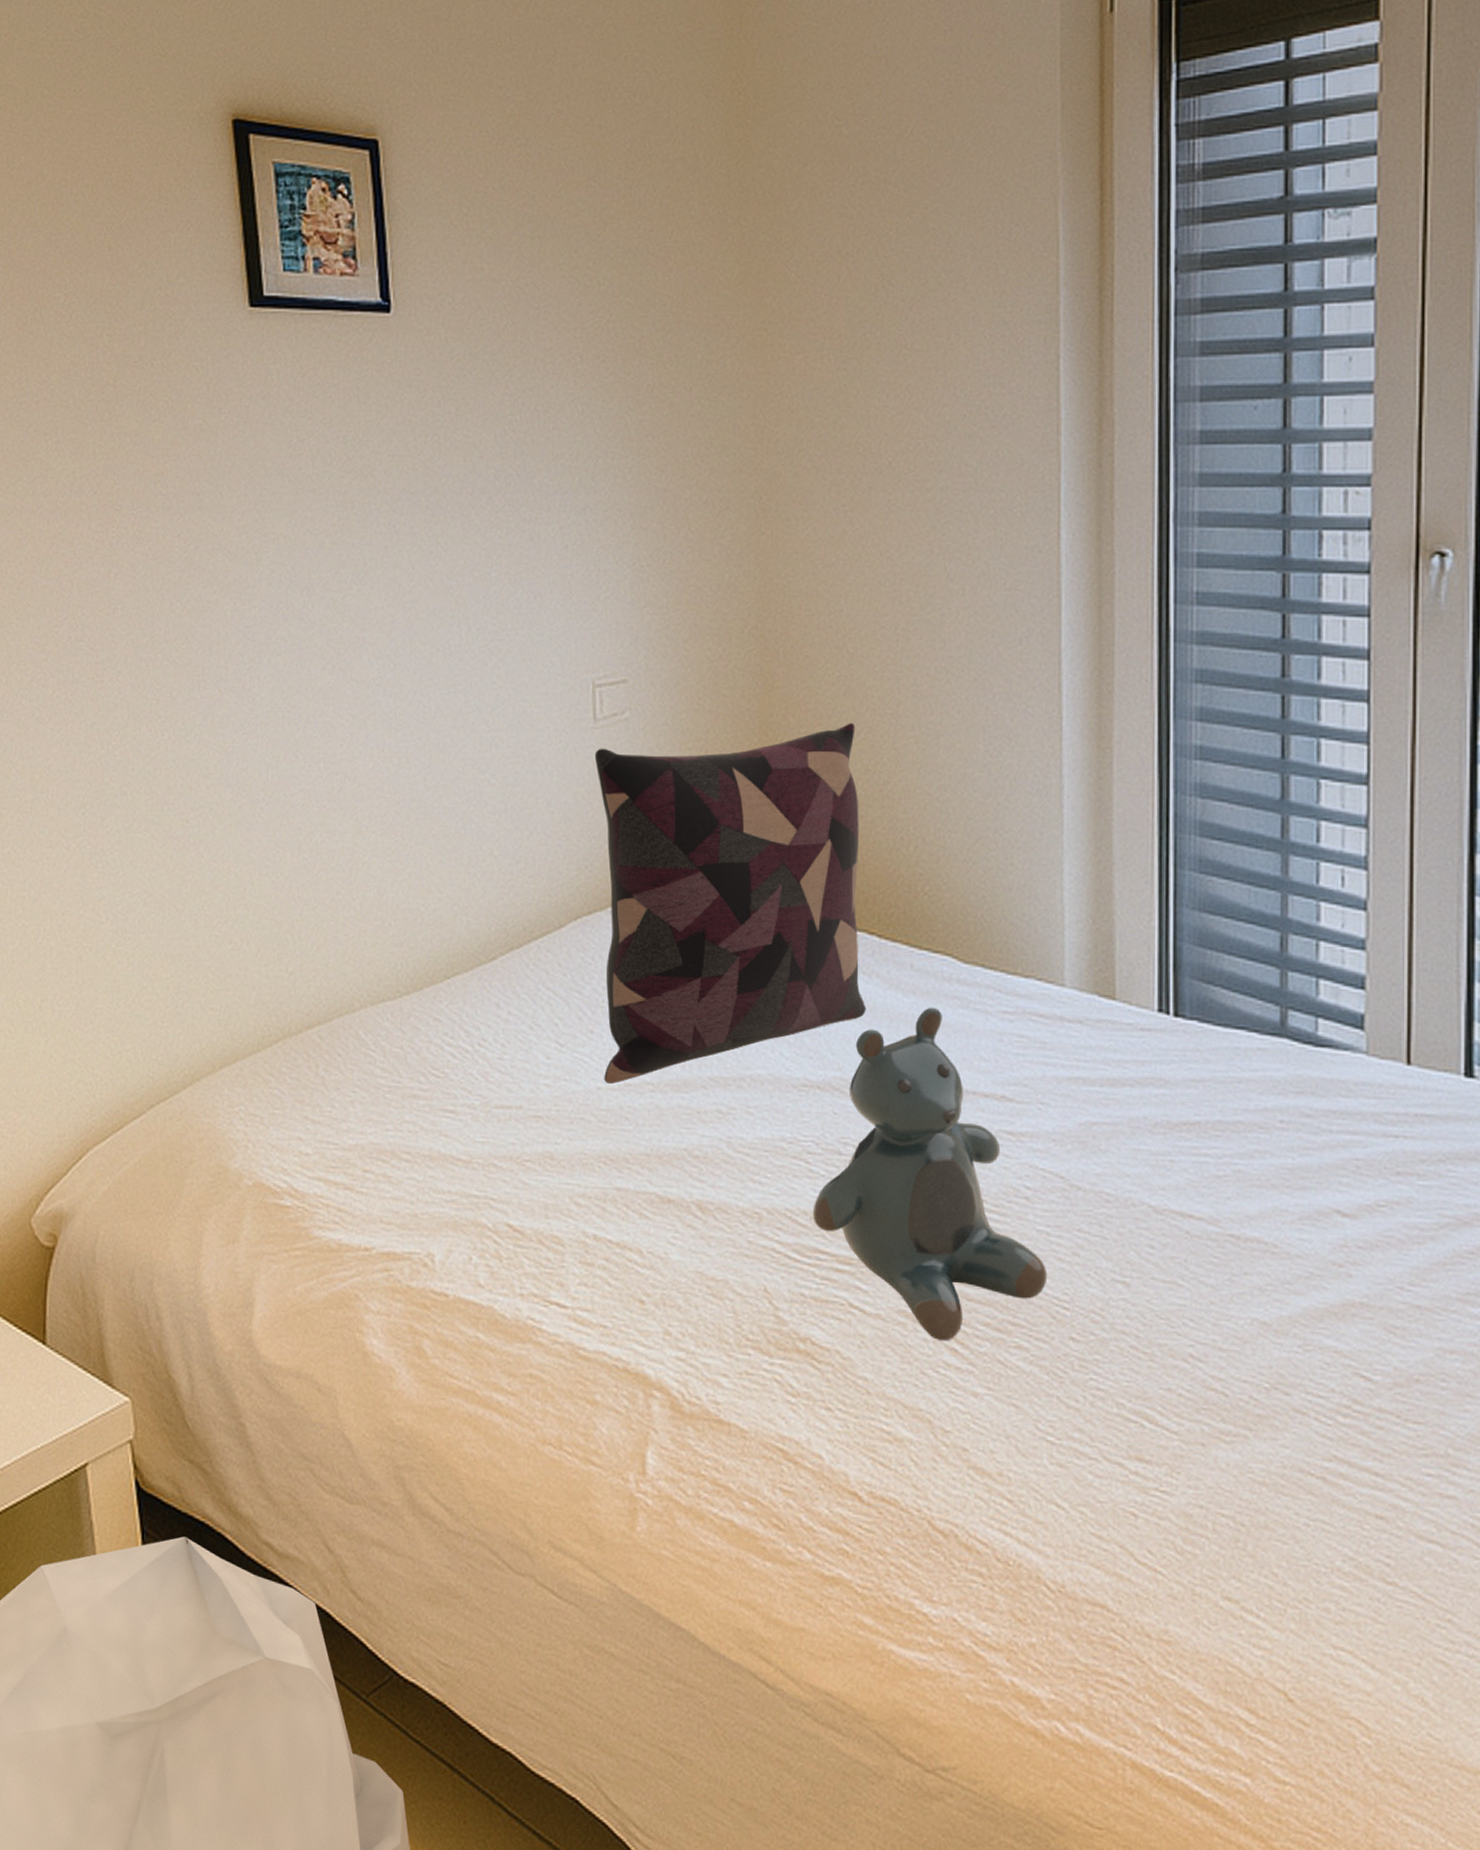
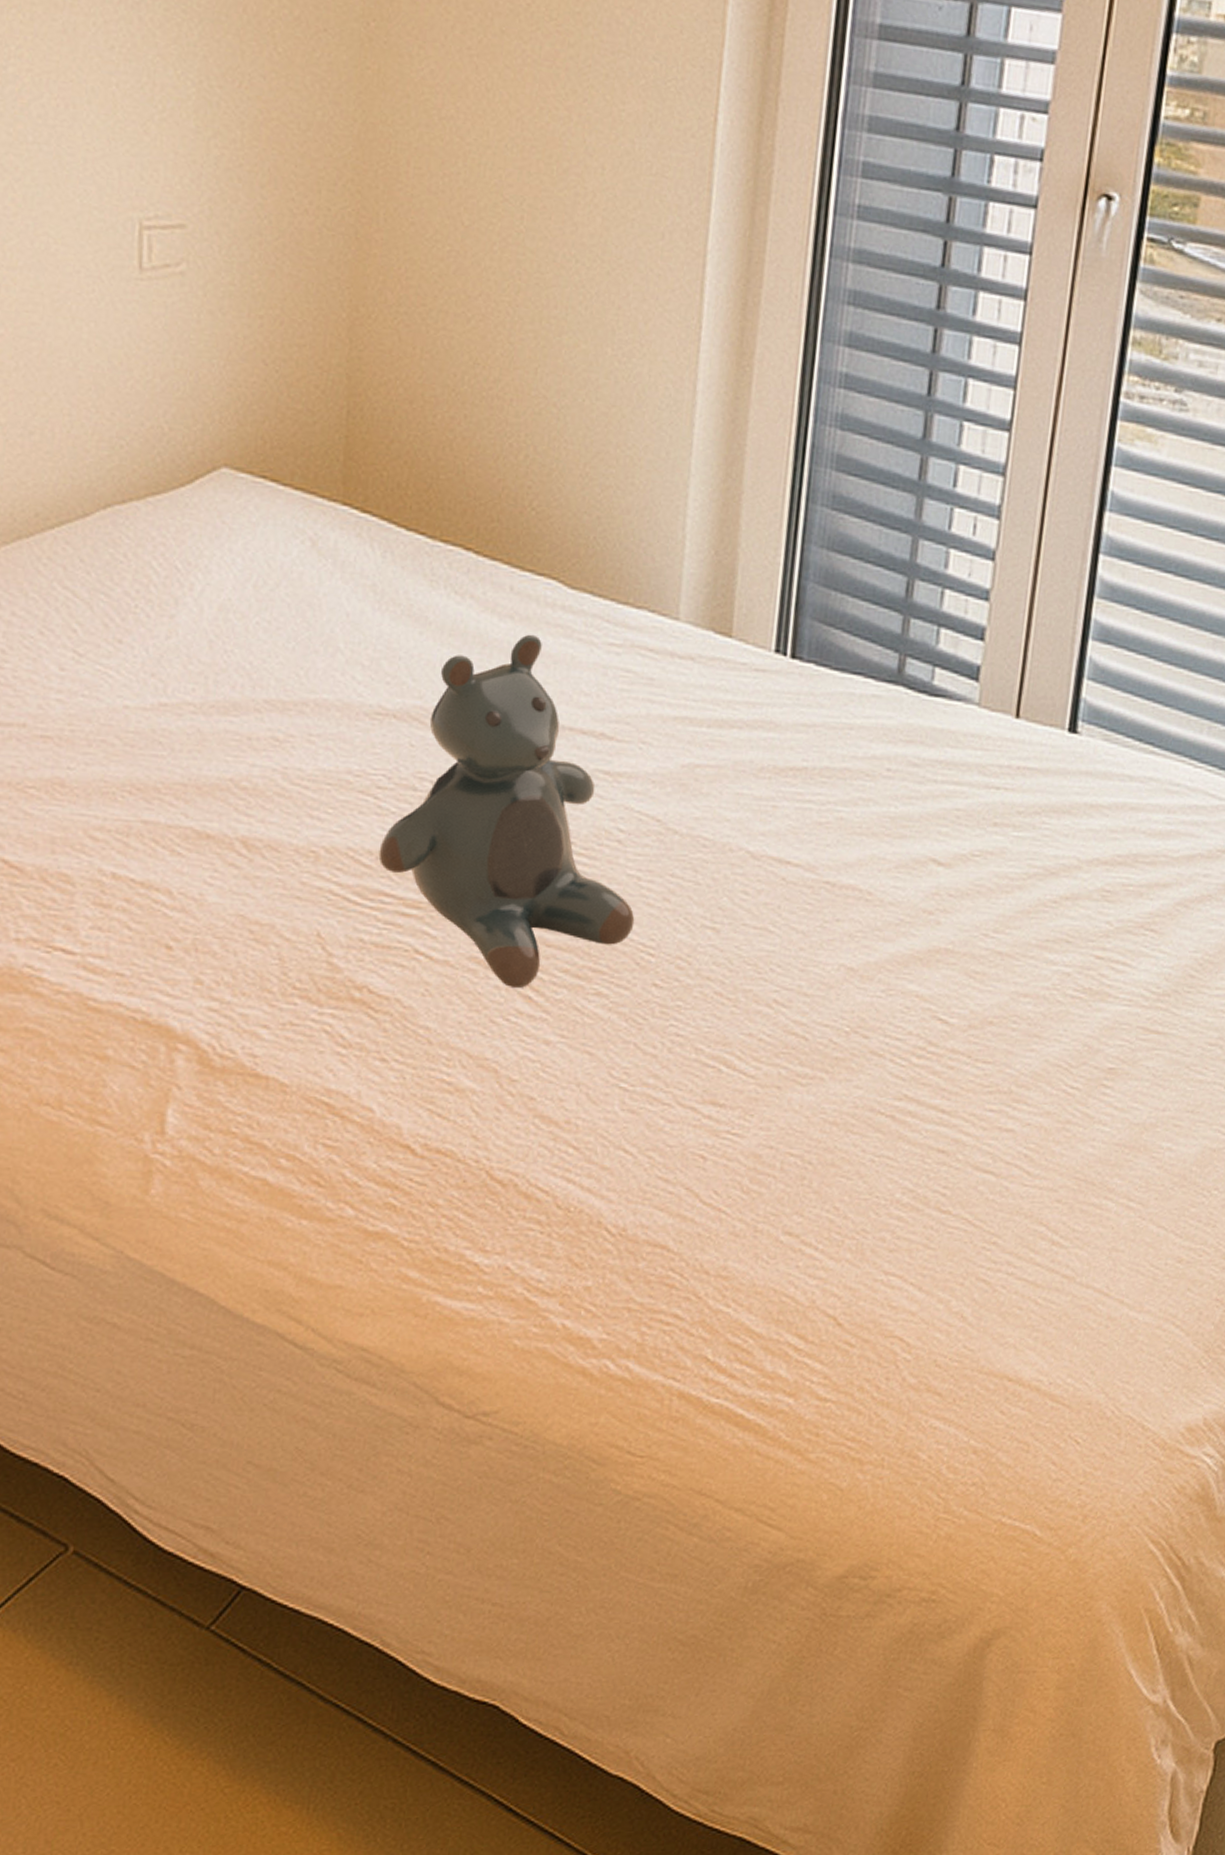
pillow: present [594,723,866,1085] -> none [133,304,466,703]

